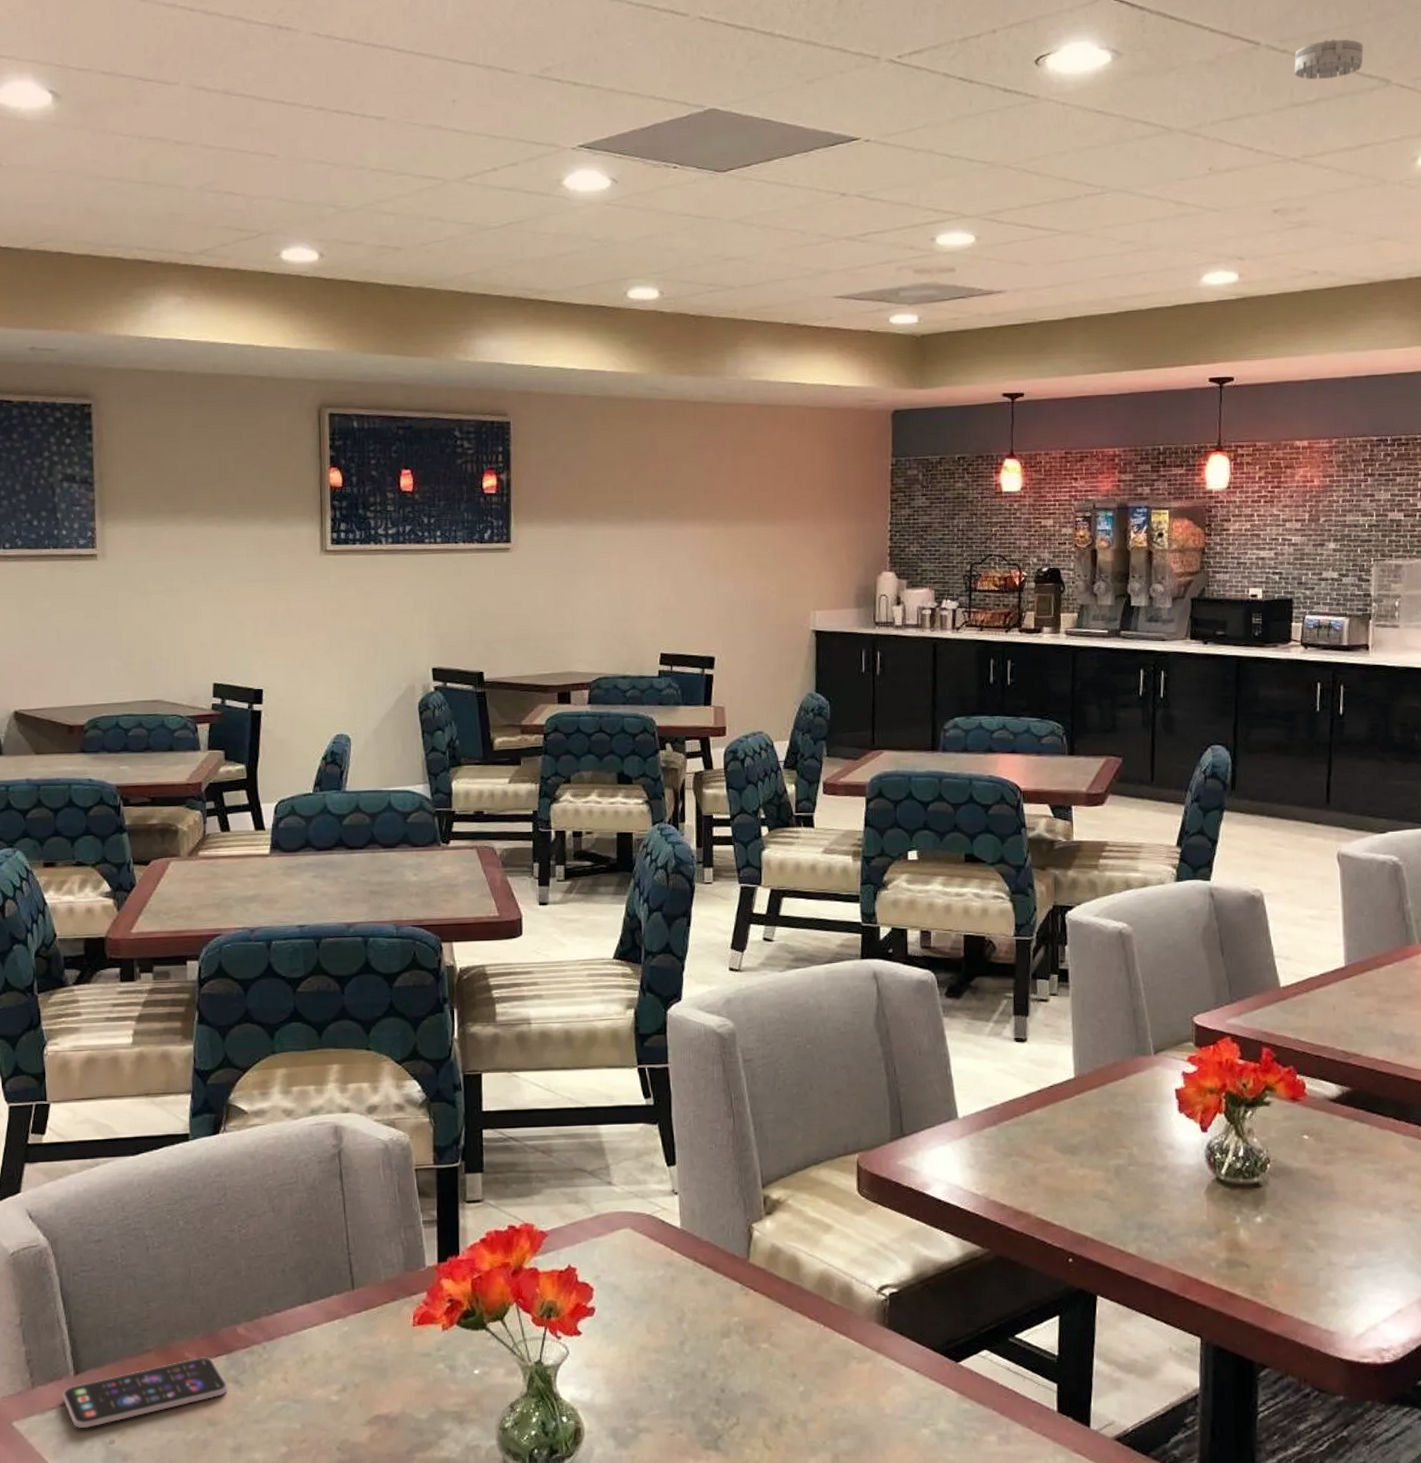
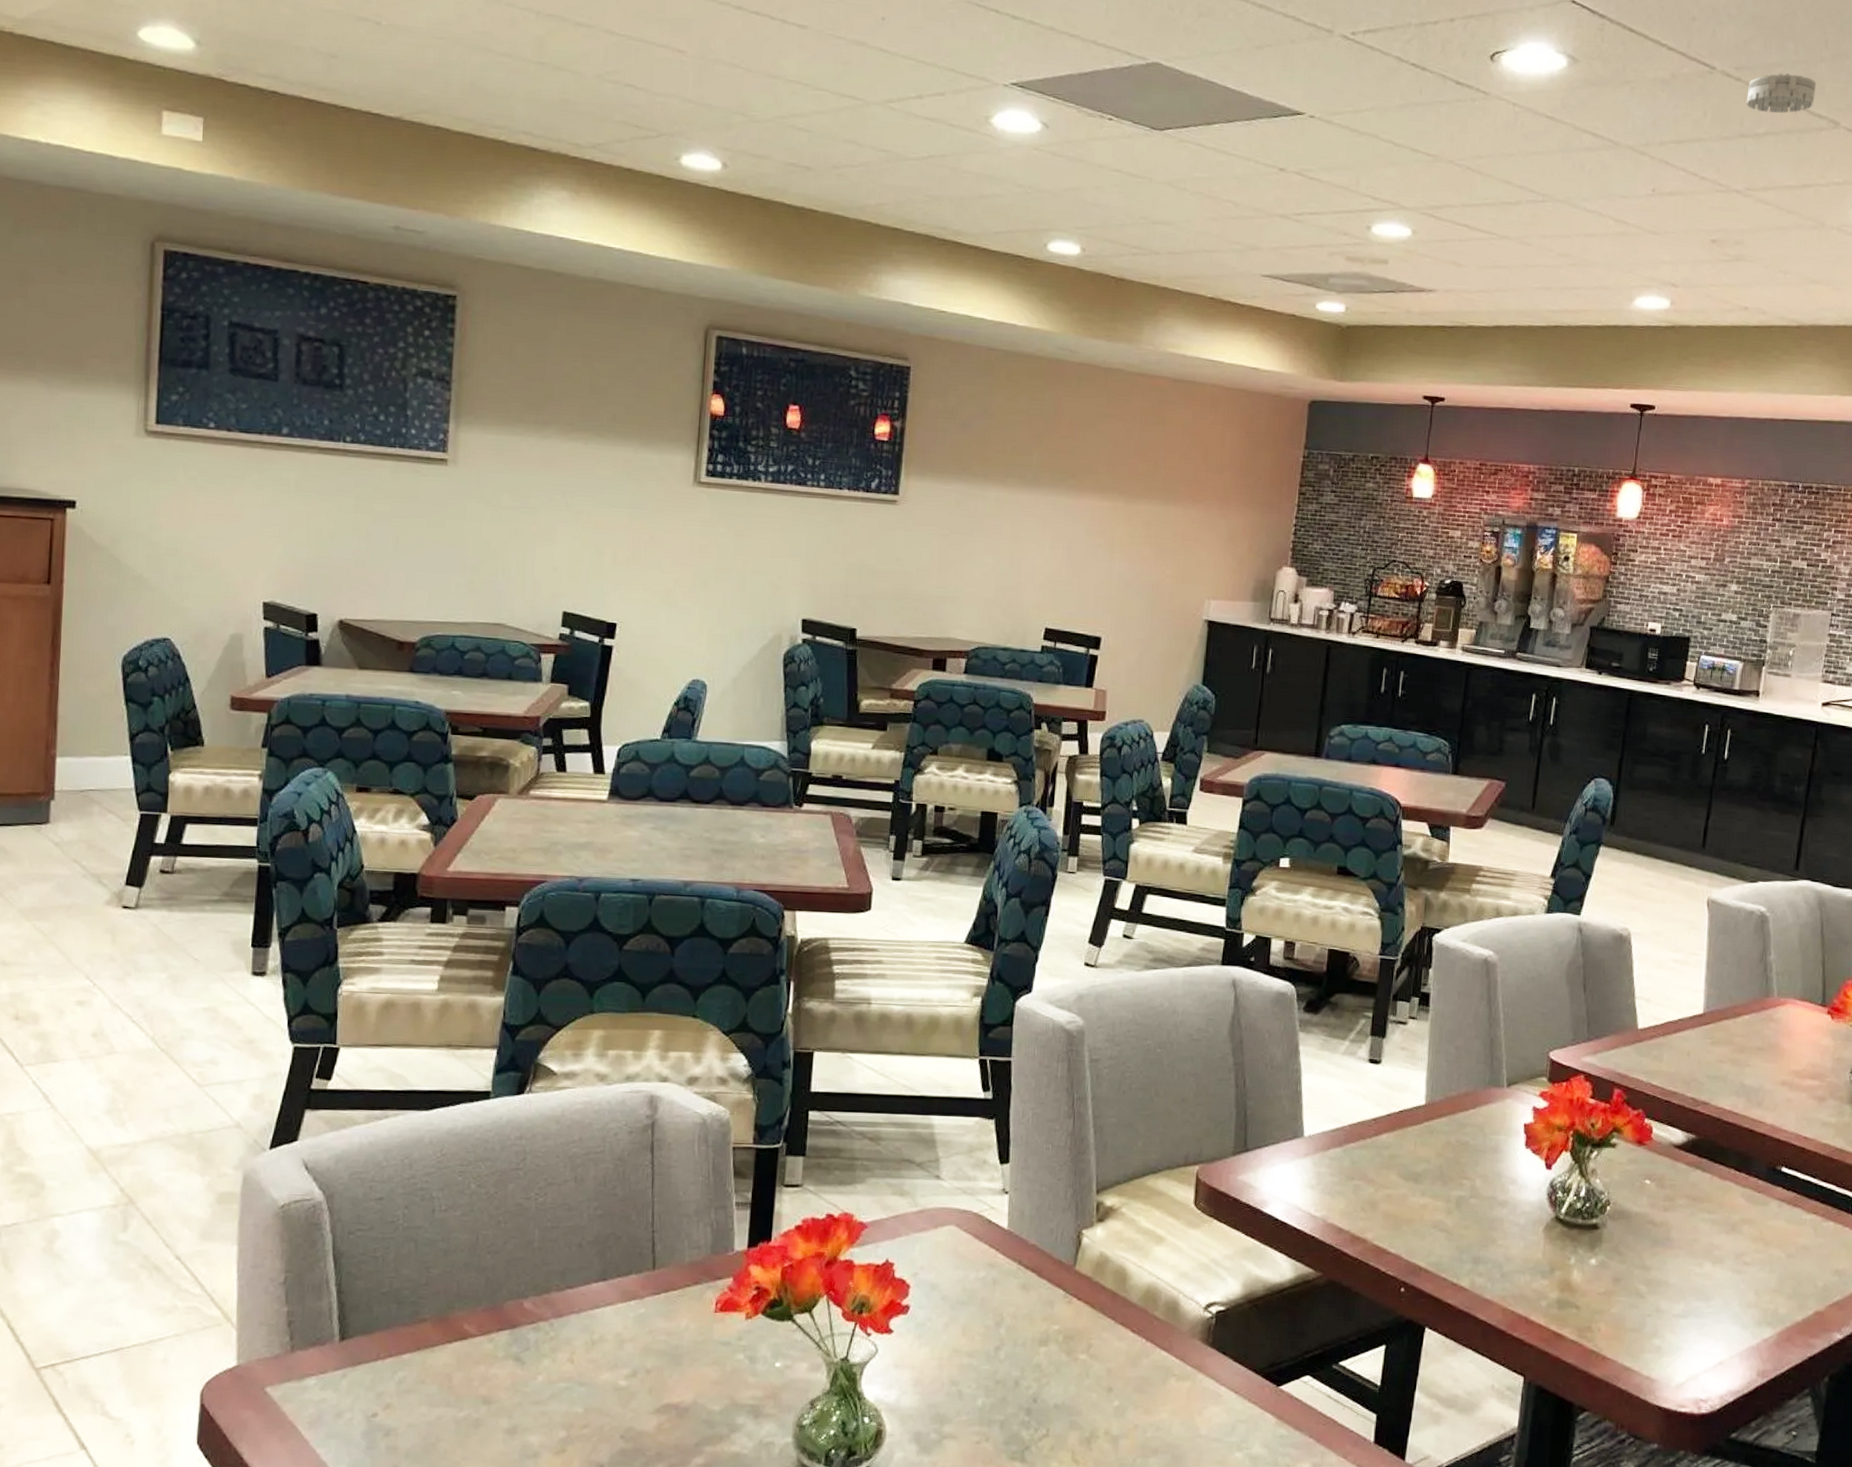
smartphone: present [62,1357,227,1429] -> none [323,1330,507,1399]

